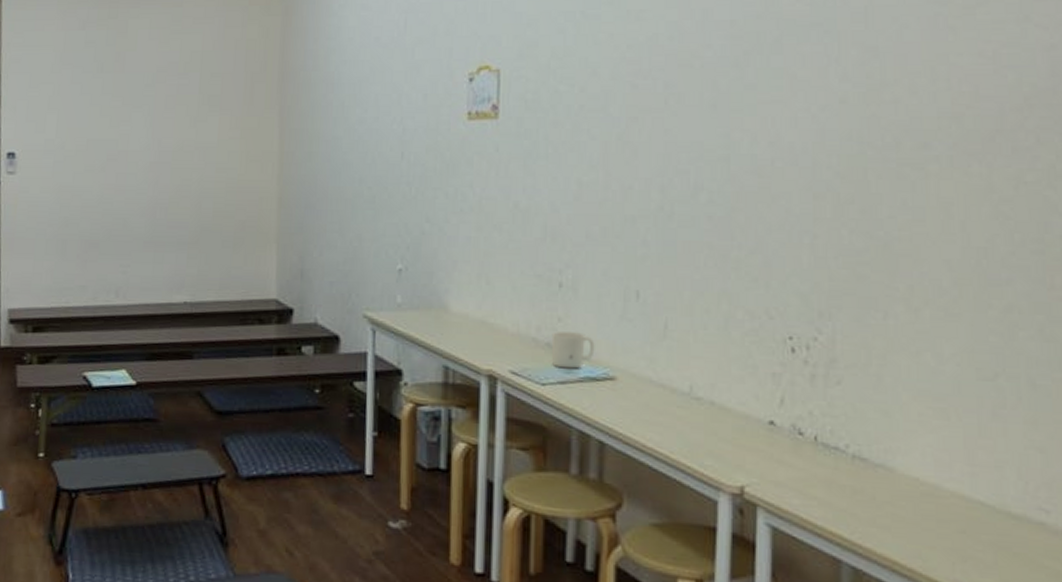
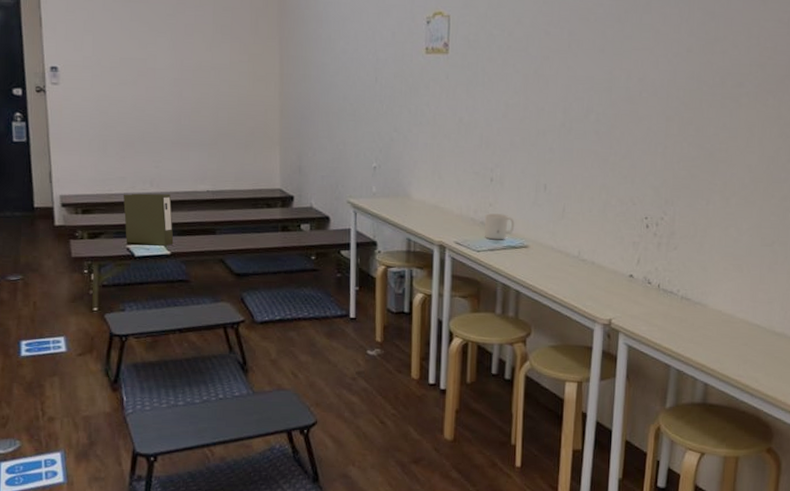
binder: none [82,306,141,374] -> present [123,193,174,246]

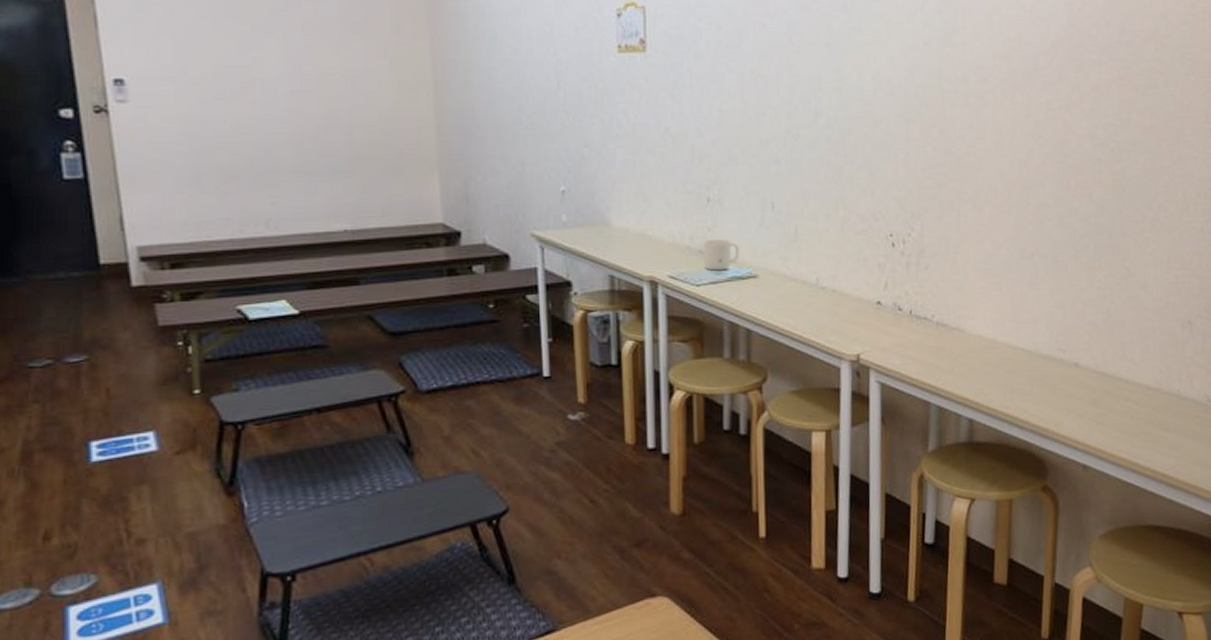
binder: present [123,193,174,246] -> none [229,238,303,305]

